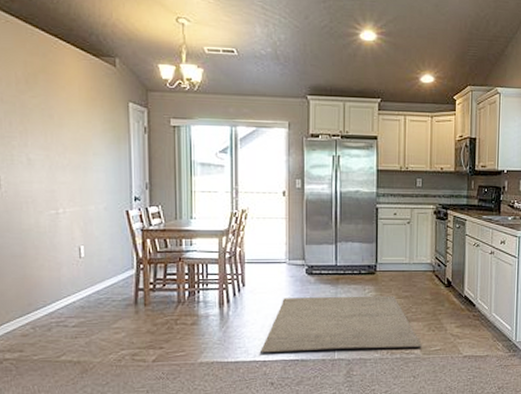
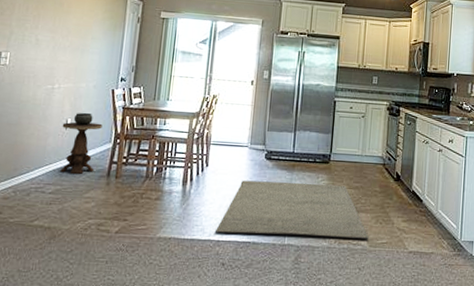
side table: none [75,238,121,304] -> present [60,112,103,174]

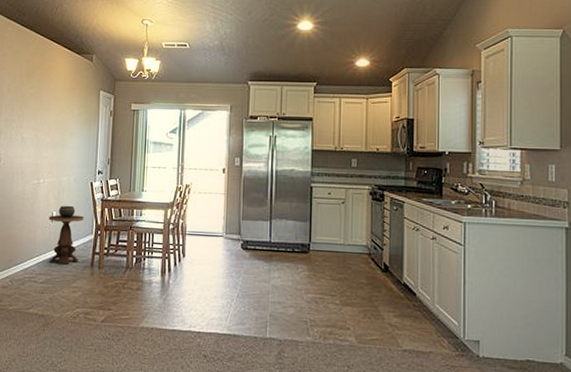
rug: present [216,180,369,239] -> none [196,271,357,335]

